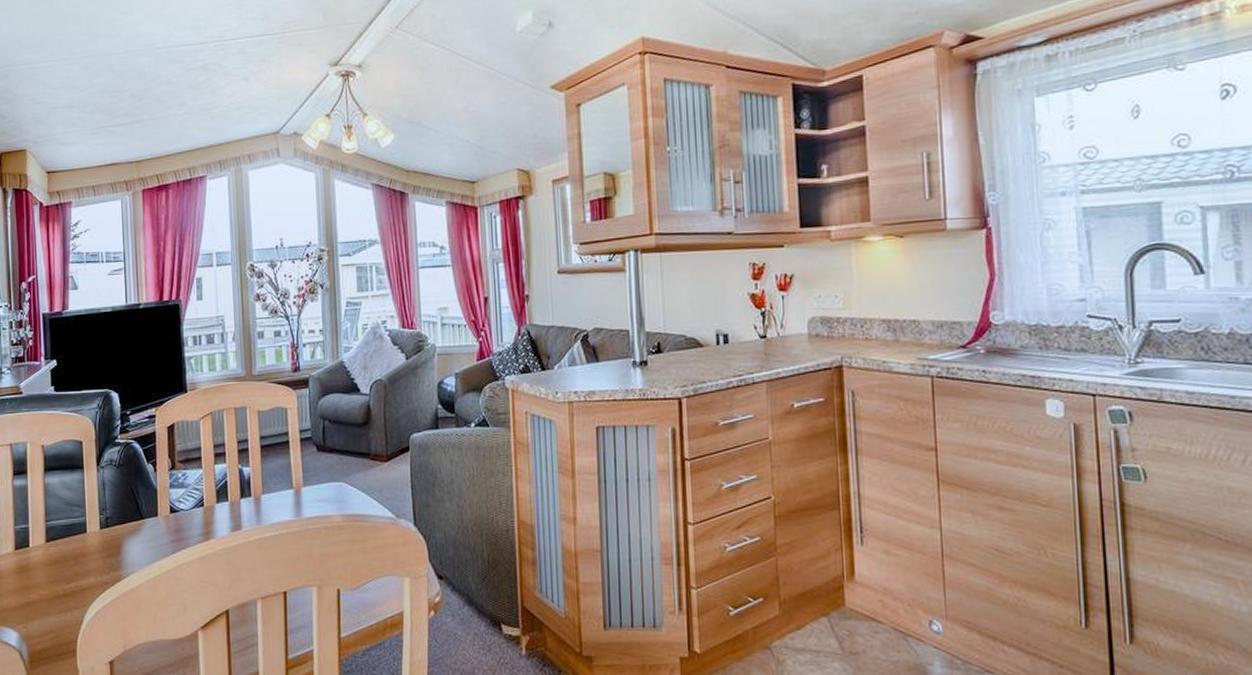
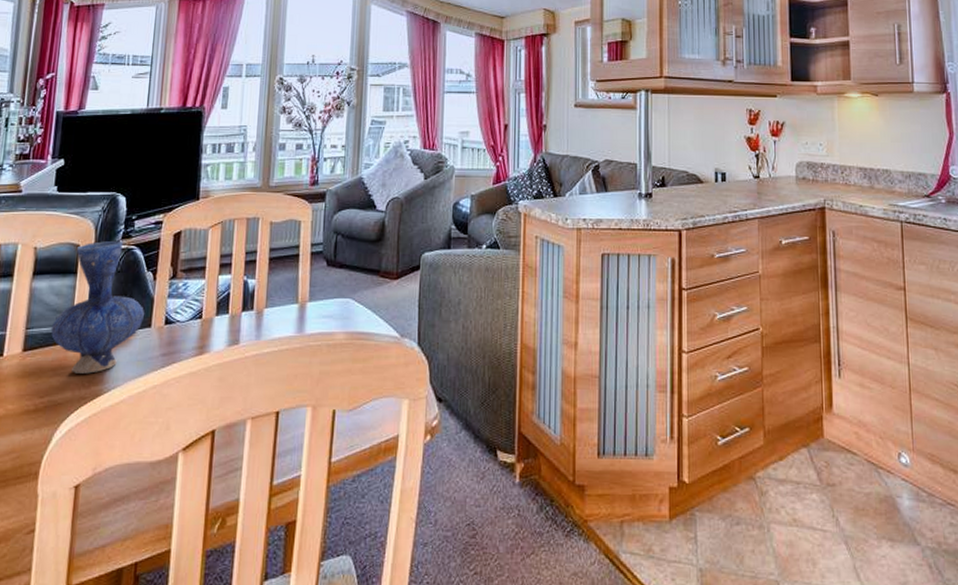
vase: none [67,435,150,561] -> present [50,240,144,374]

